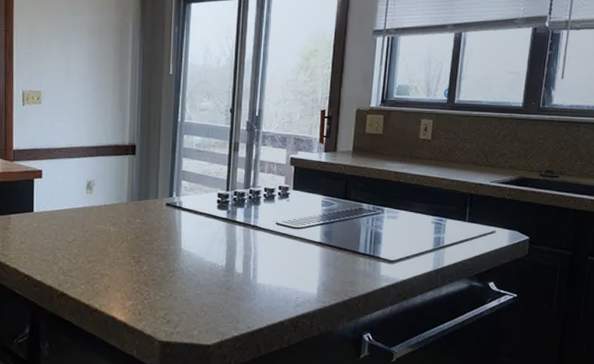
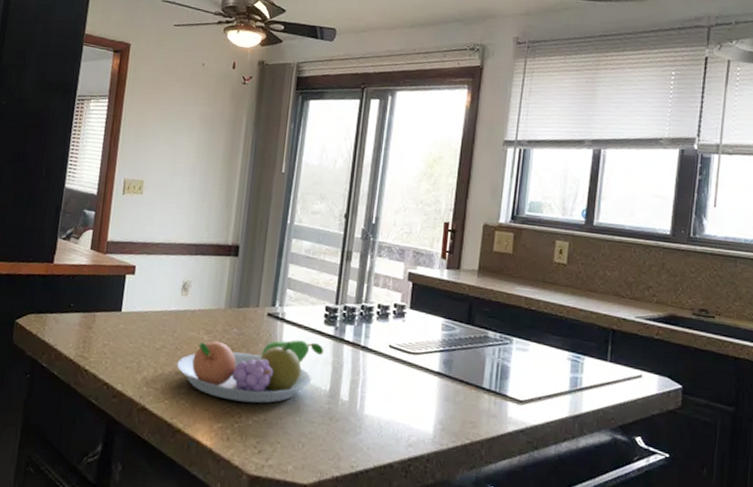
fruit bowl: none [89,224,219,282] -> present [177,340,324,403]

